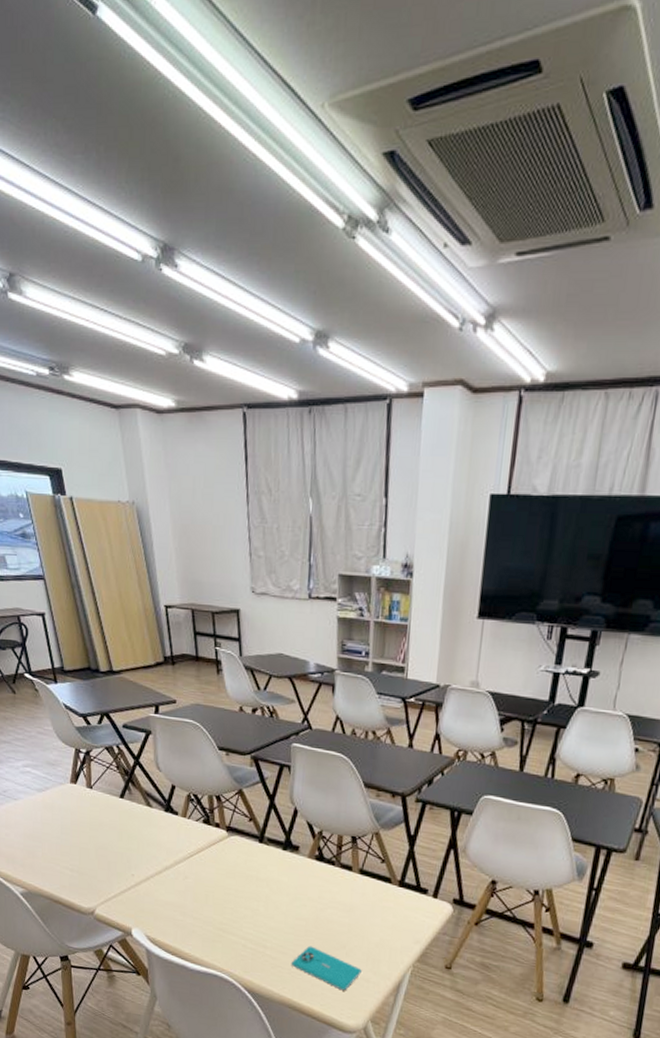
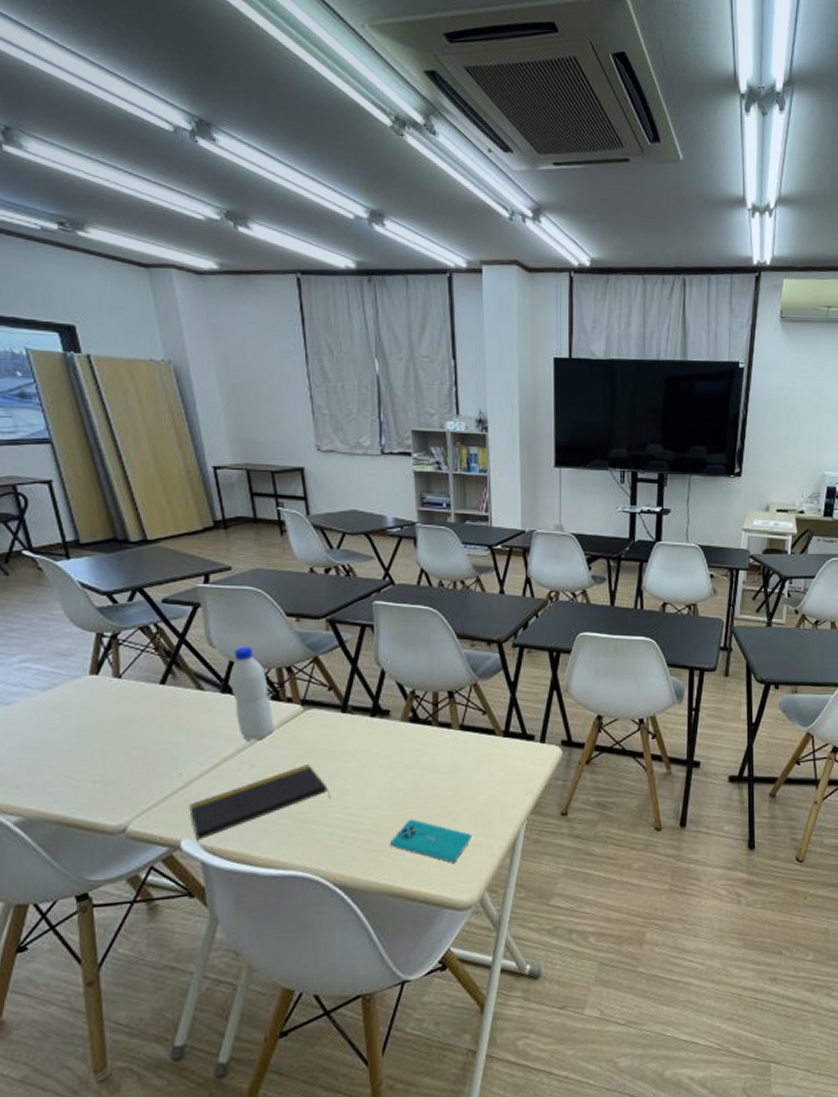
notepad: none [138,883,246,931] -> present [189,765,331,841]
water bottle: none [171,773,204,857] -> present [229,646,274,741]

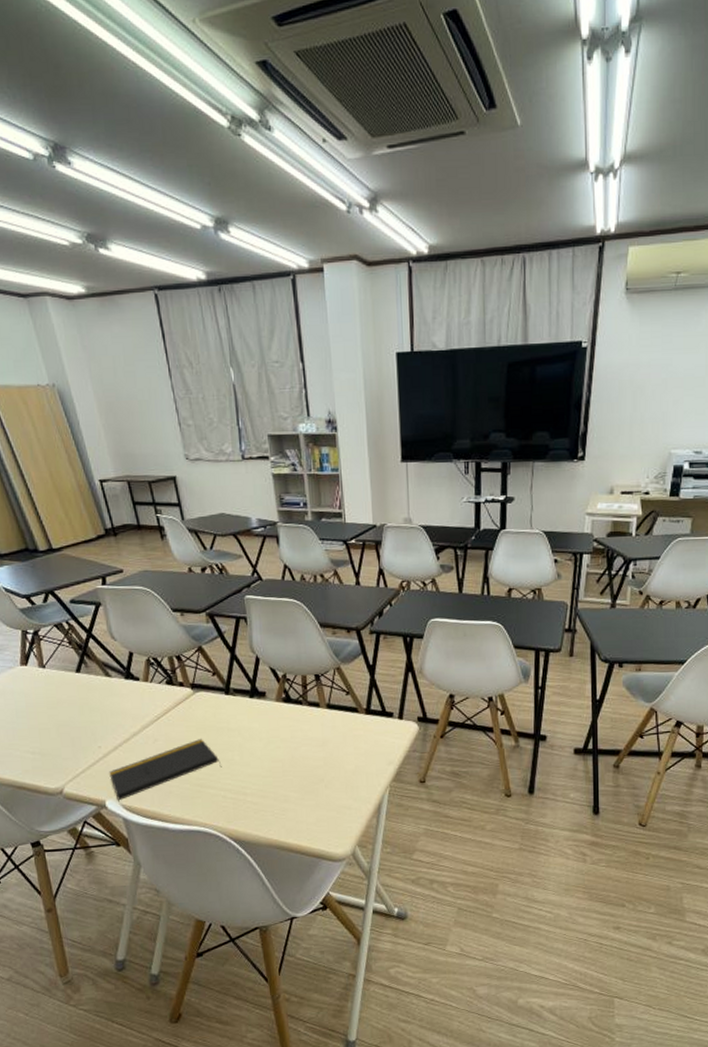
water bottle: present [229,646,274,741] -> none [130,639,171,719]
smartphone: present [389,819,472,863] -> none [273,785,342,822]

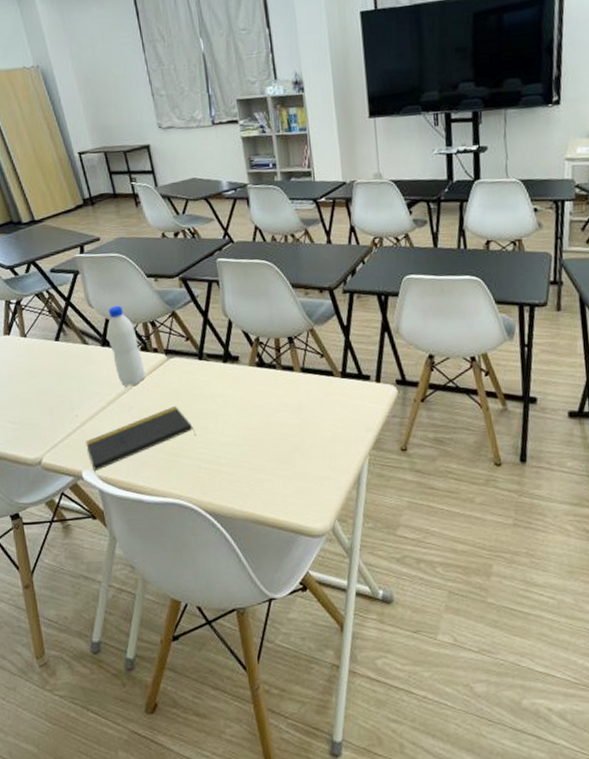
water bottle: none [130,639,171,719] -> present [106,305,145,387]

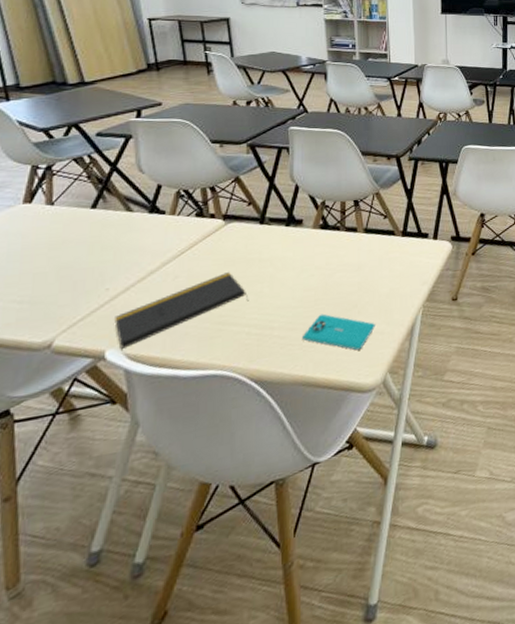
water bottle: present [106,305,145,387] -> none [157,171,198,255]
smartphone: none [248,454,320,494] -> present [301,314,375,351]

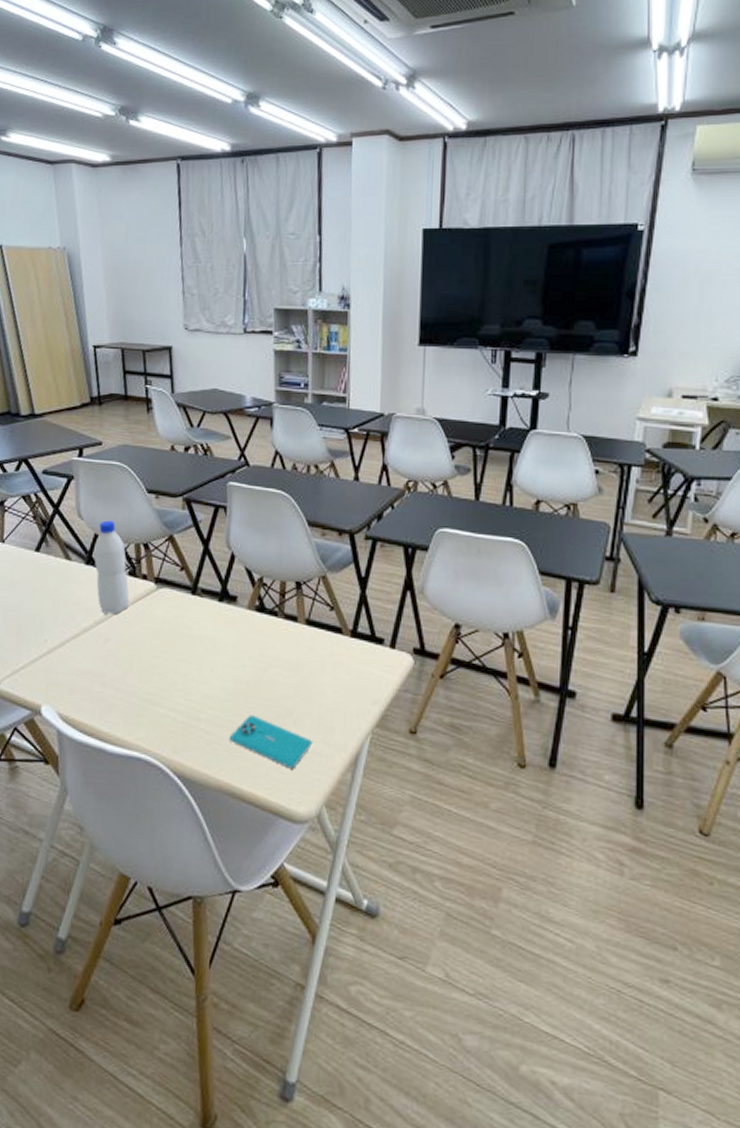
notepad: present [114,272,249,350] -> none [50,644,176,708]
water bottle: none [157,171,198,255] -> present [93,520,130,615]

